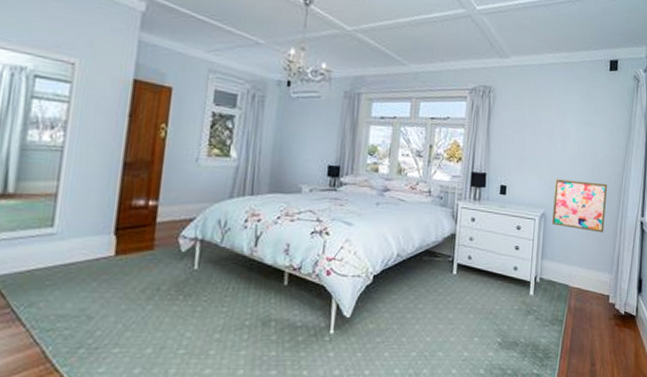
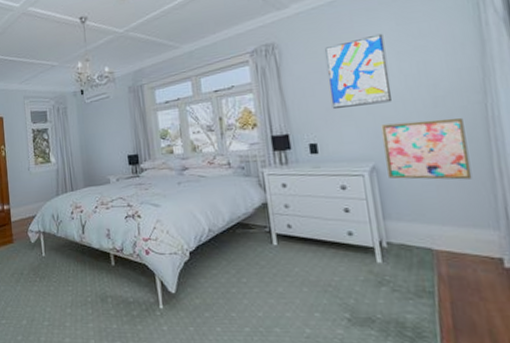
wall art: none [524,102,572,162] -> present [325,33,391,109]

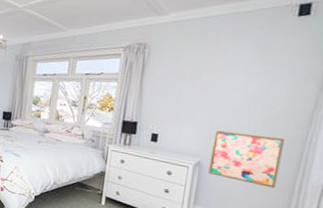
wall art: present [325,33,391,109] -> none [179,54,241,114]

